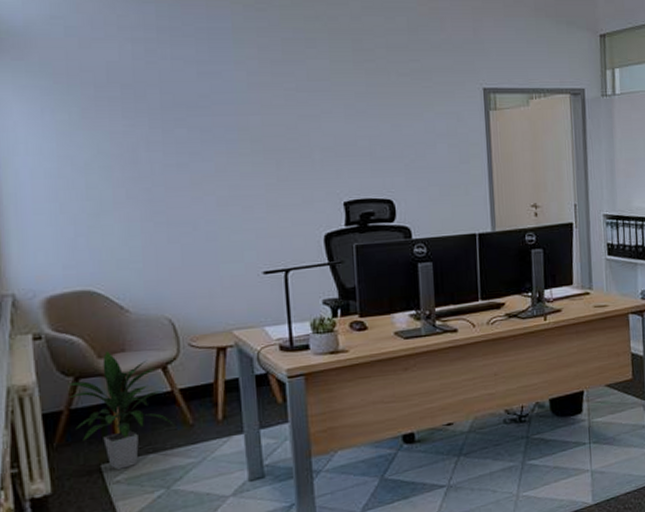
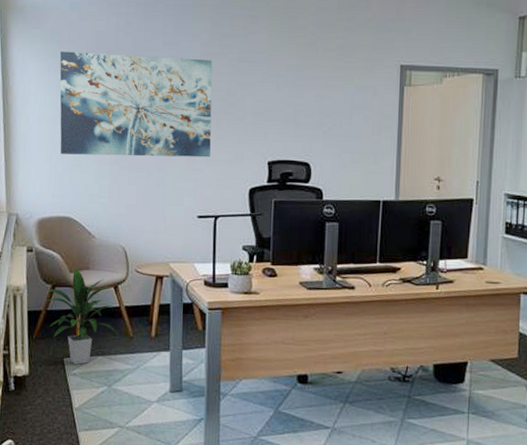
wall art: none [57,87,273,214] -> present [60,51,213,158]

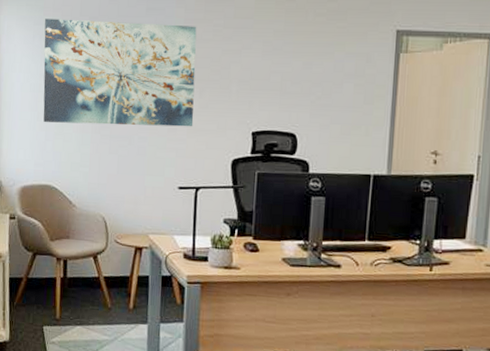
indoor plant: present [47,267,120,364] -> none [28,236,98,333]

